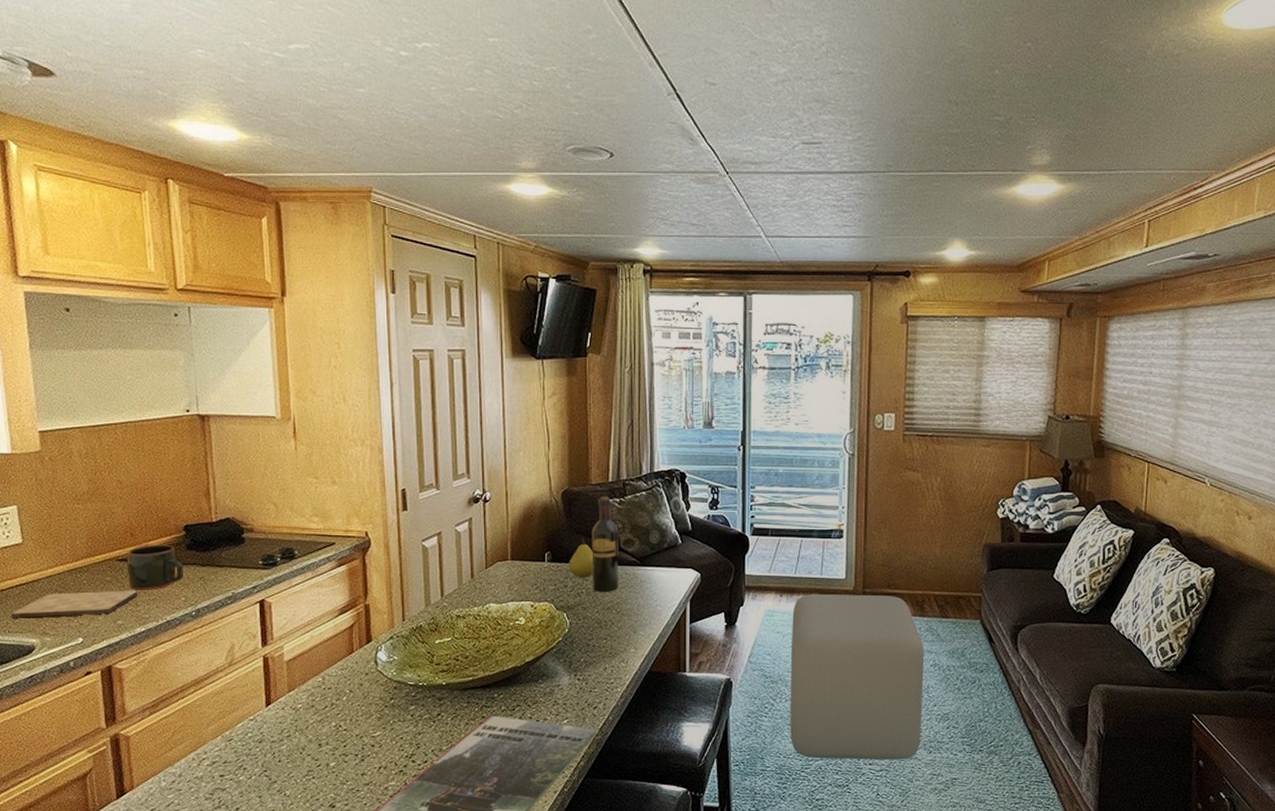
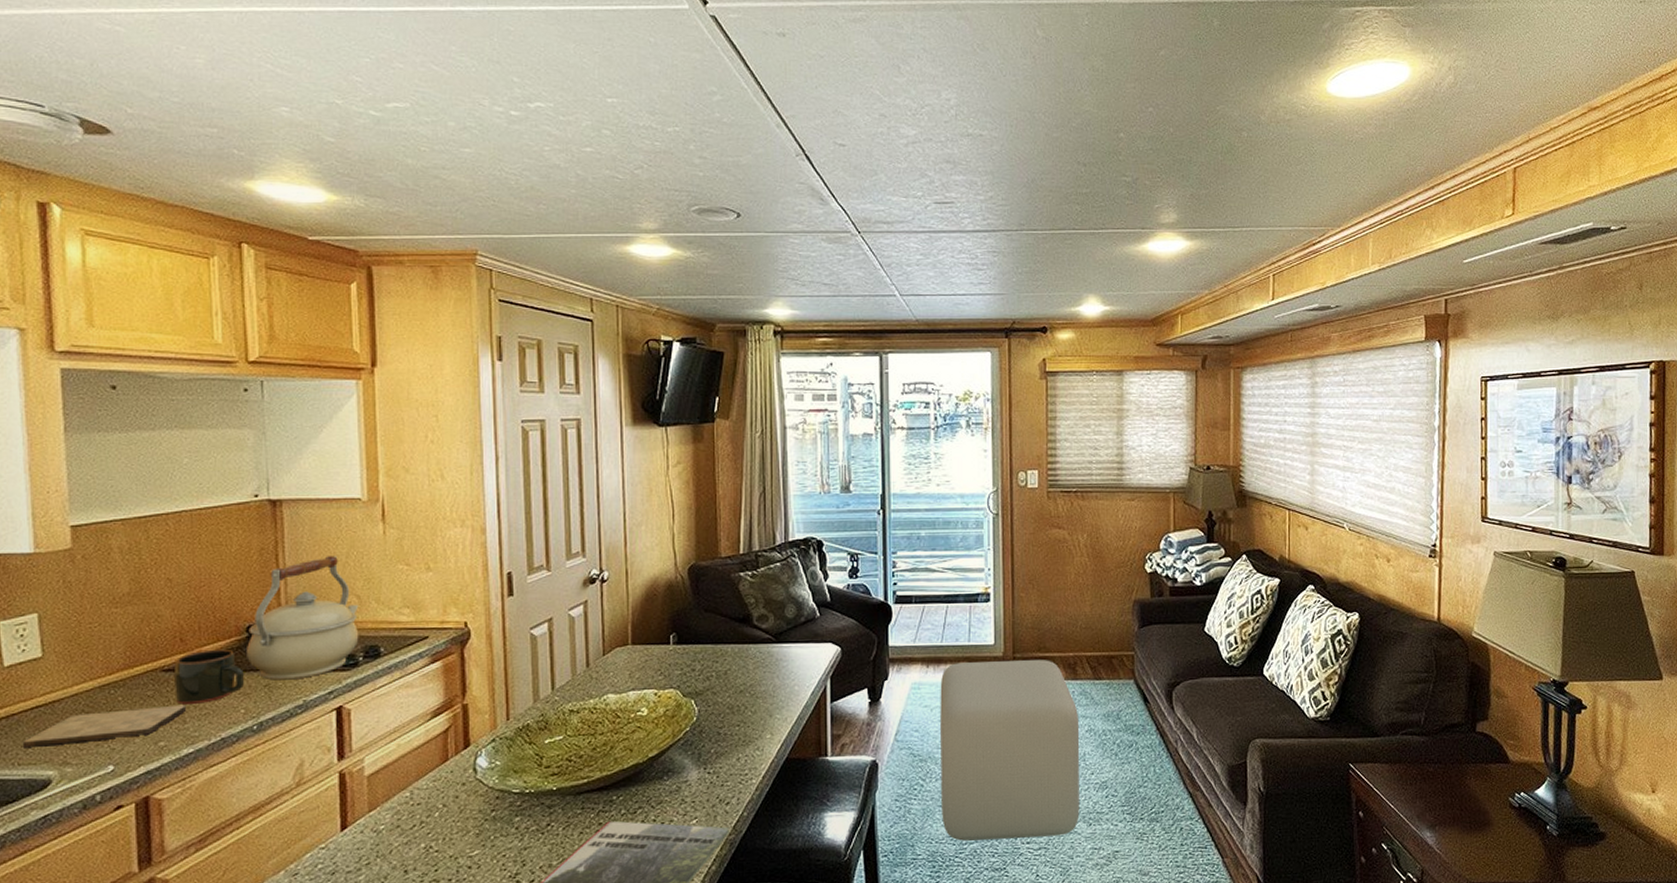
kettle: none [183,467,277,574] -> present [245,556,359,681]
fruit: present [569,538,594,578] -> none [696,616,725,660]
wine bottle: present [592,496,619,592] -> none [722,570,752,674]

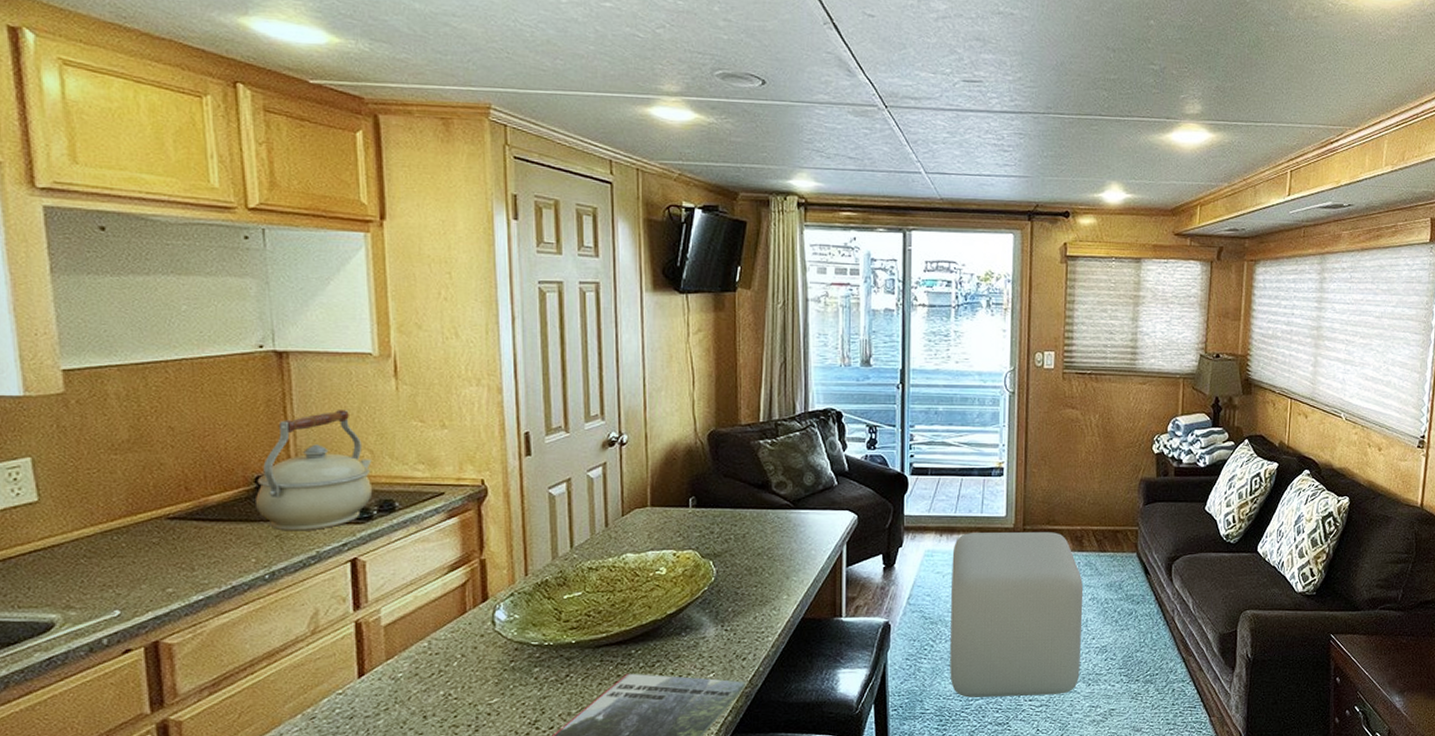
cutting board: present [22,704,186,748] -> none [21,552,194,591]
mug: present [175,649,244,704] -> none [180,499,254,552]

